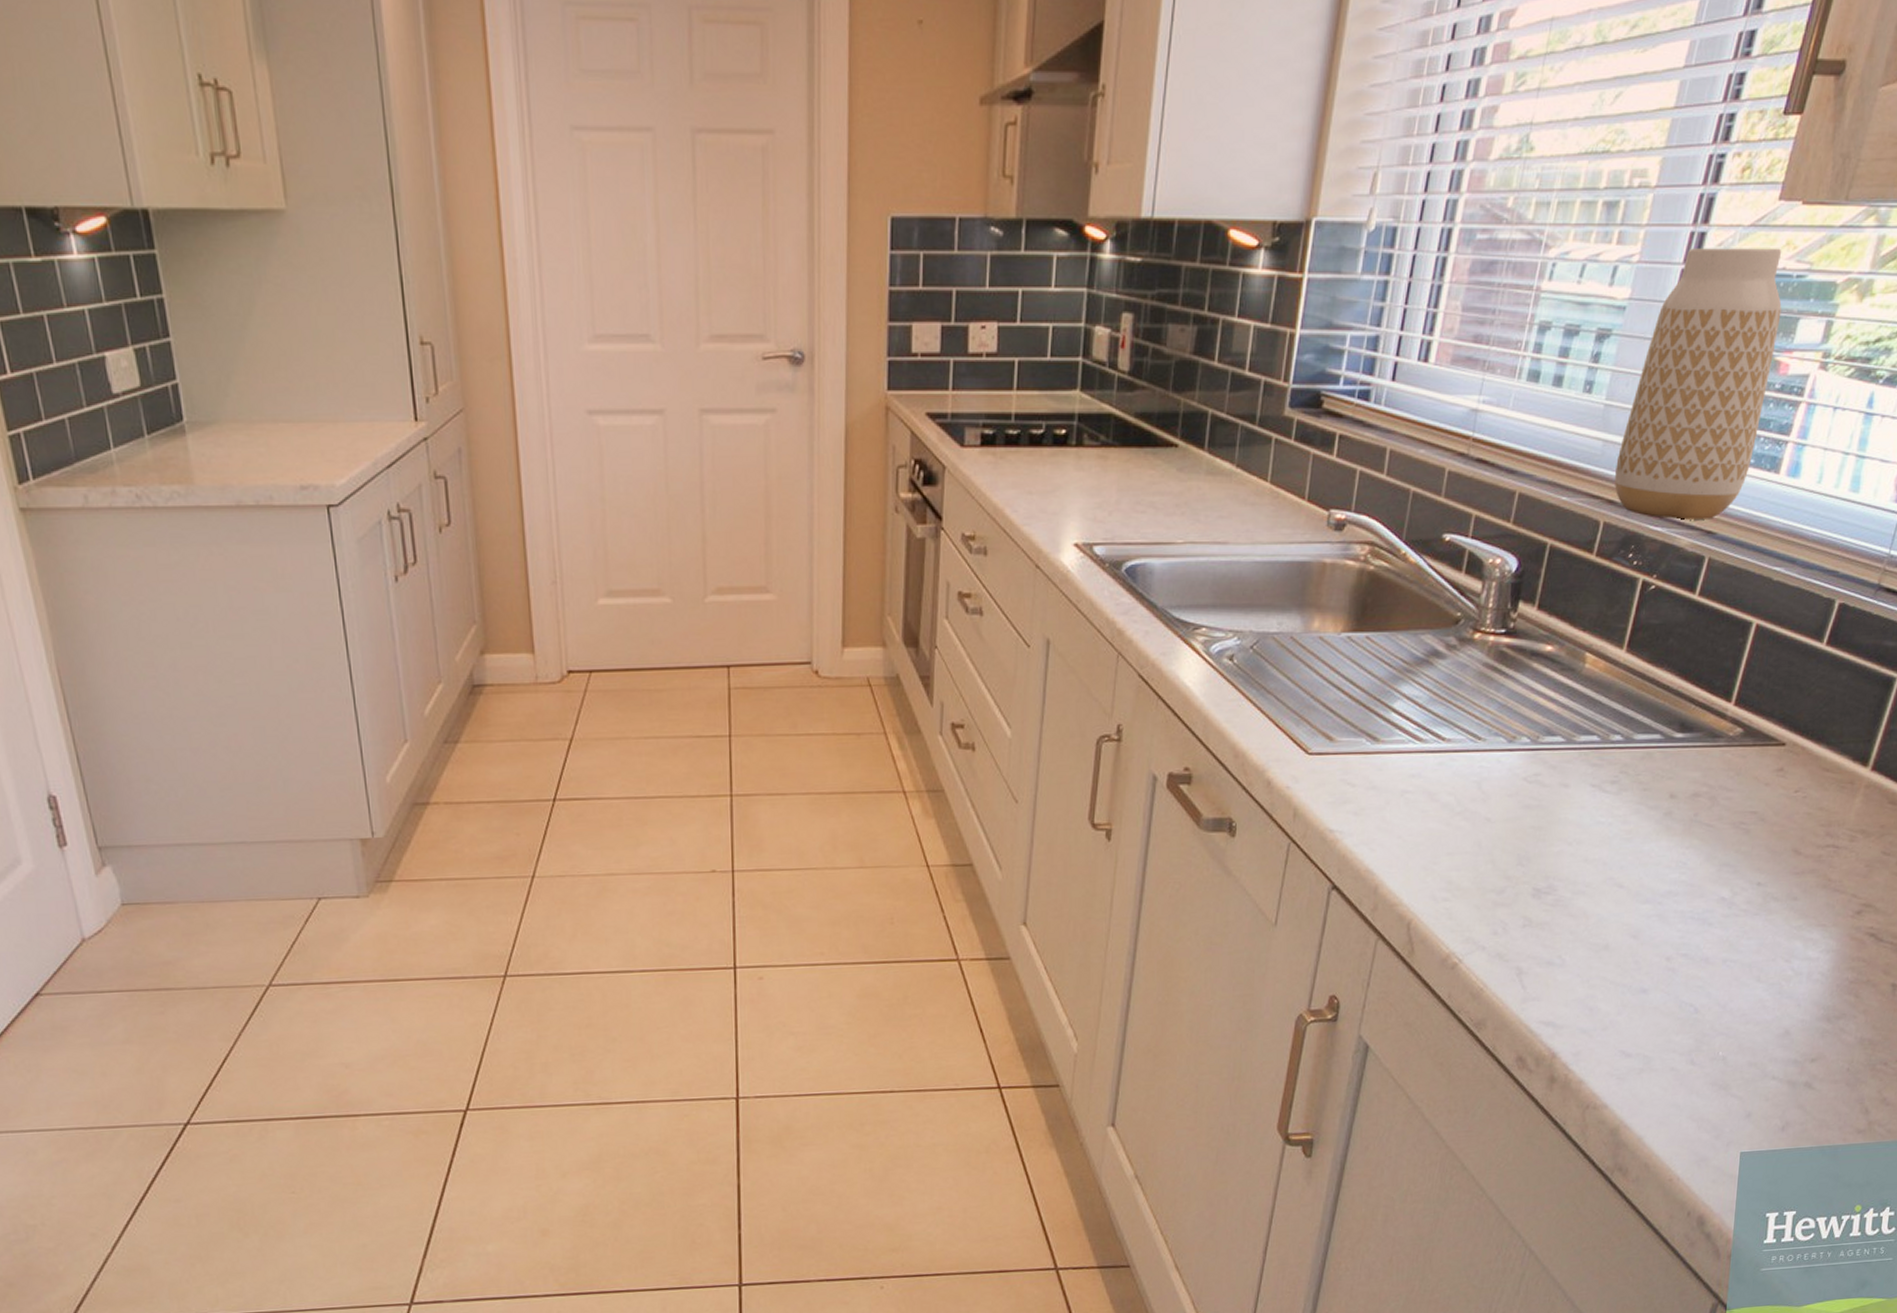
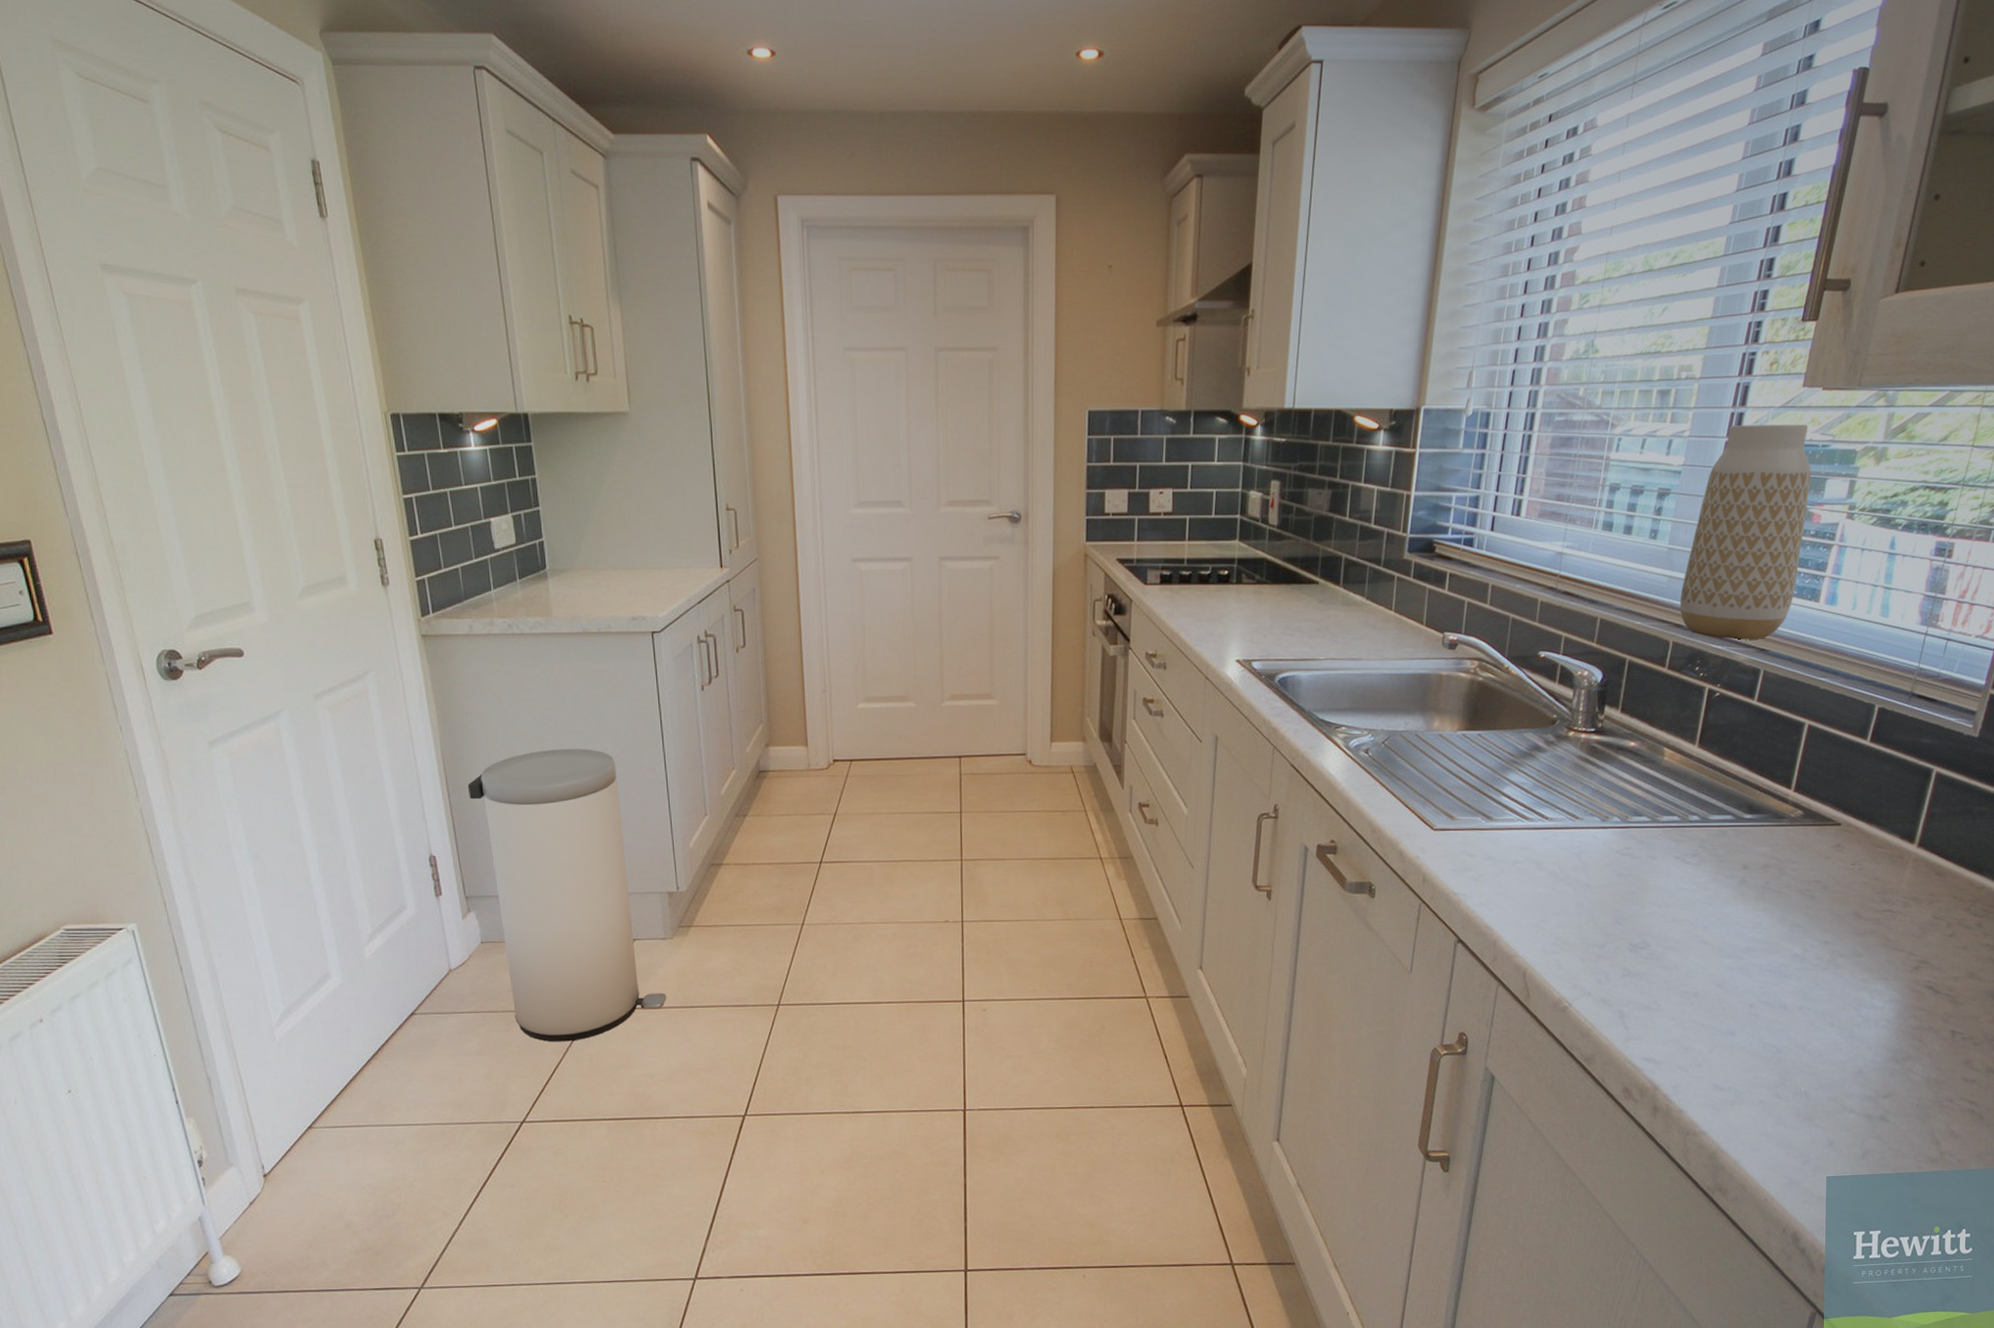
pedal bin: none [92,657,364,1026] -> present [467,749,667,1042]

